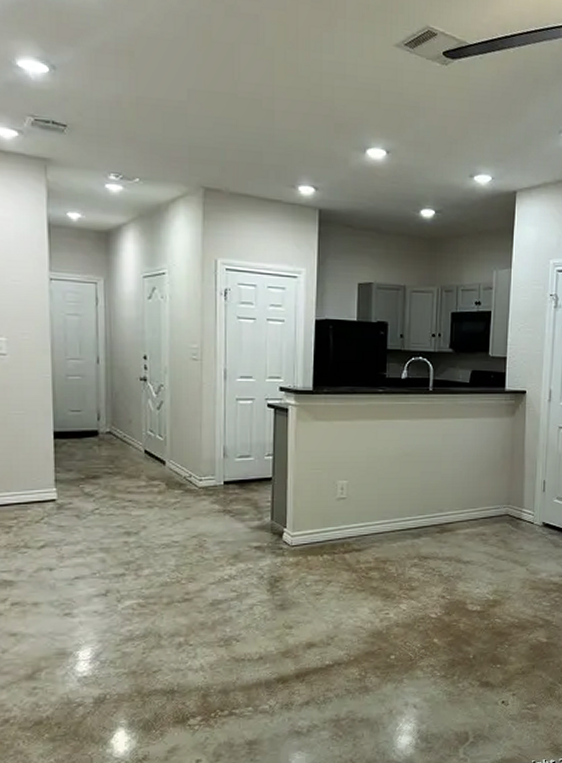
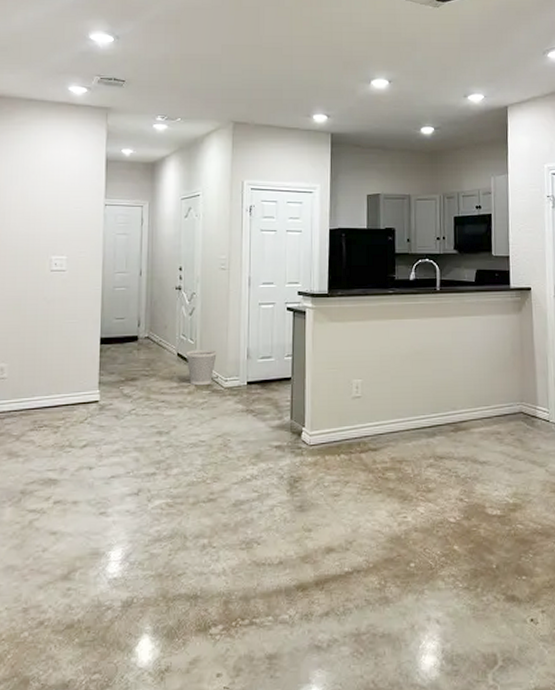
wastebasket: none [154,447,190,485] -> present [185,350,217,386]

